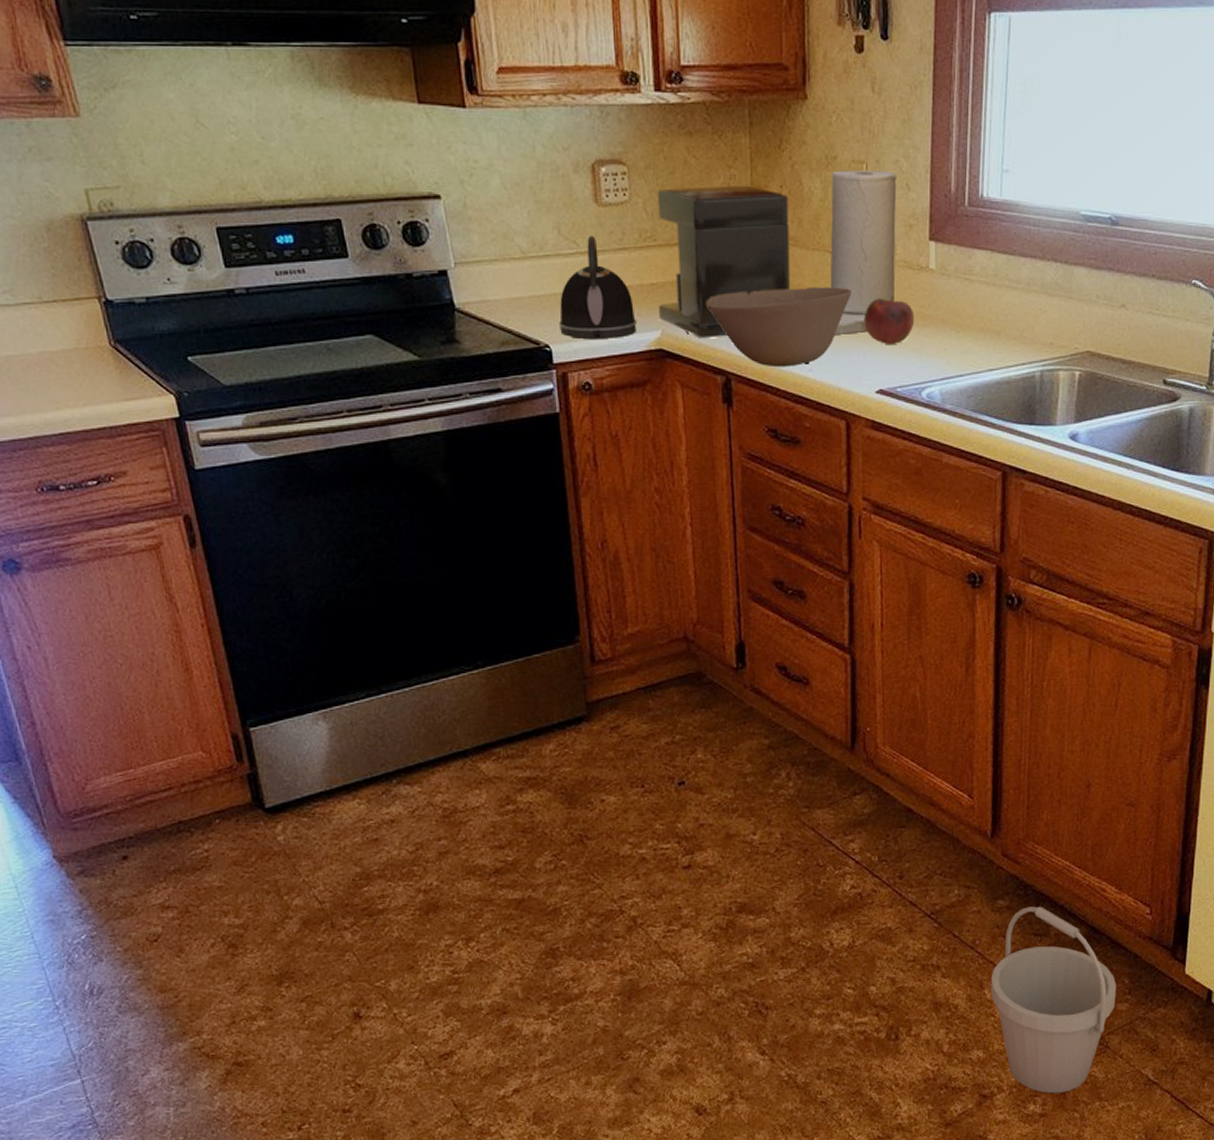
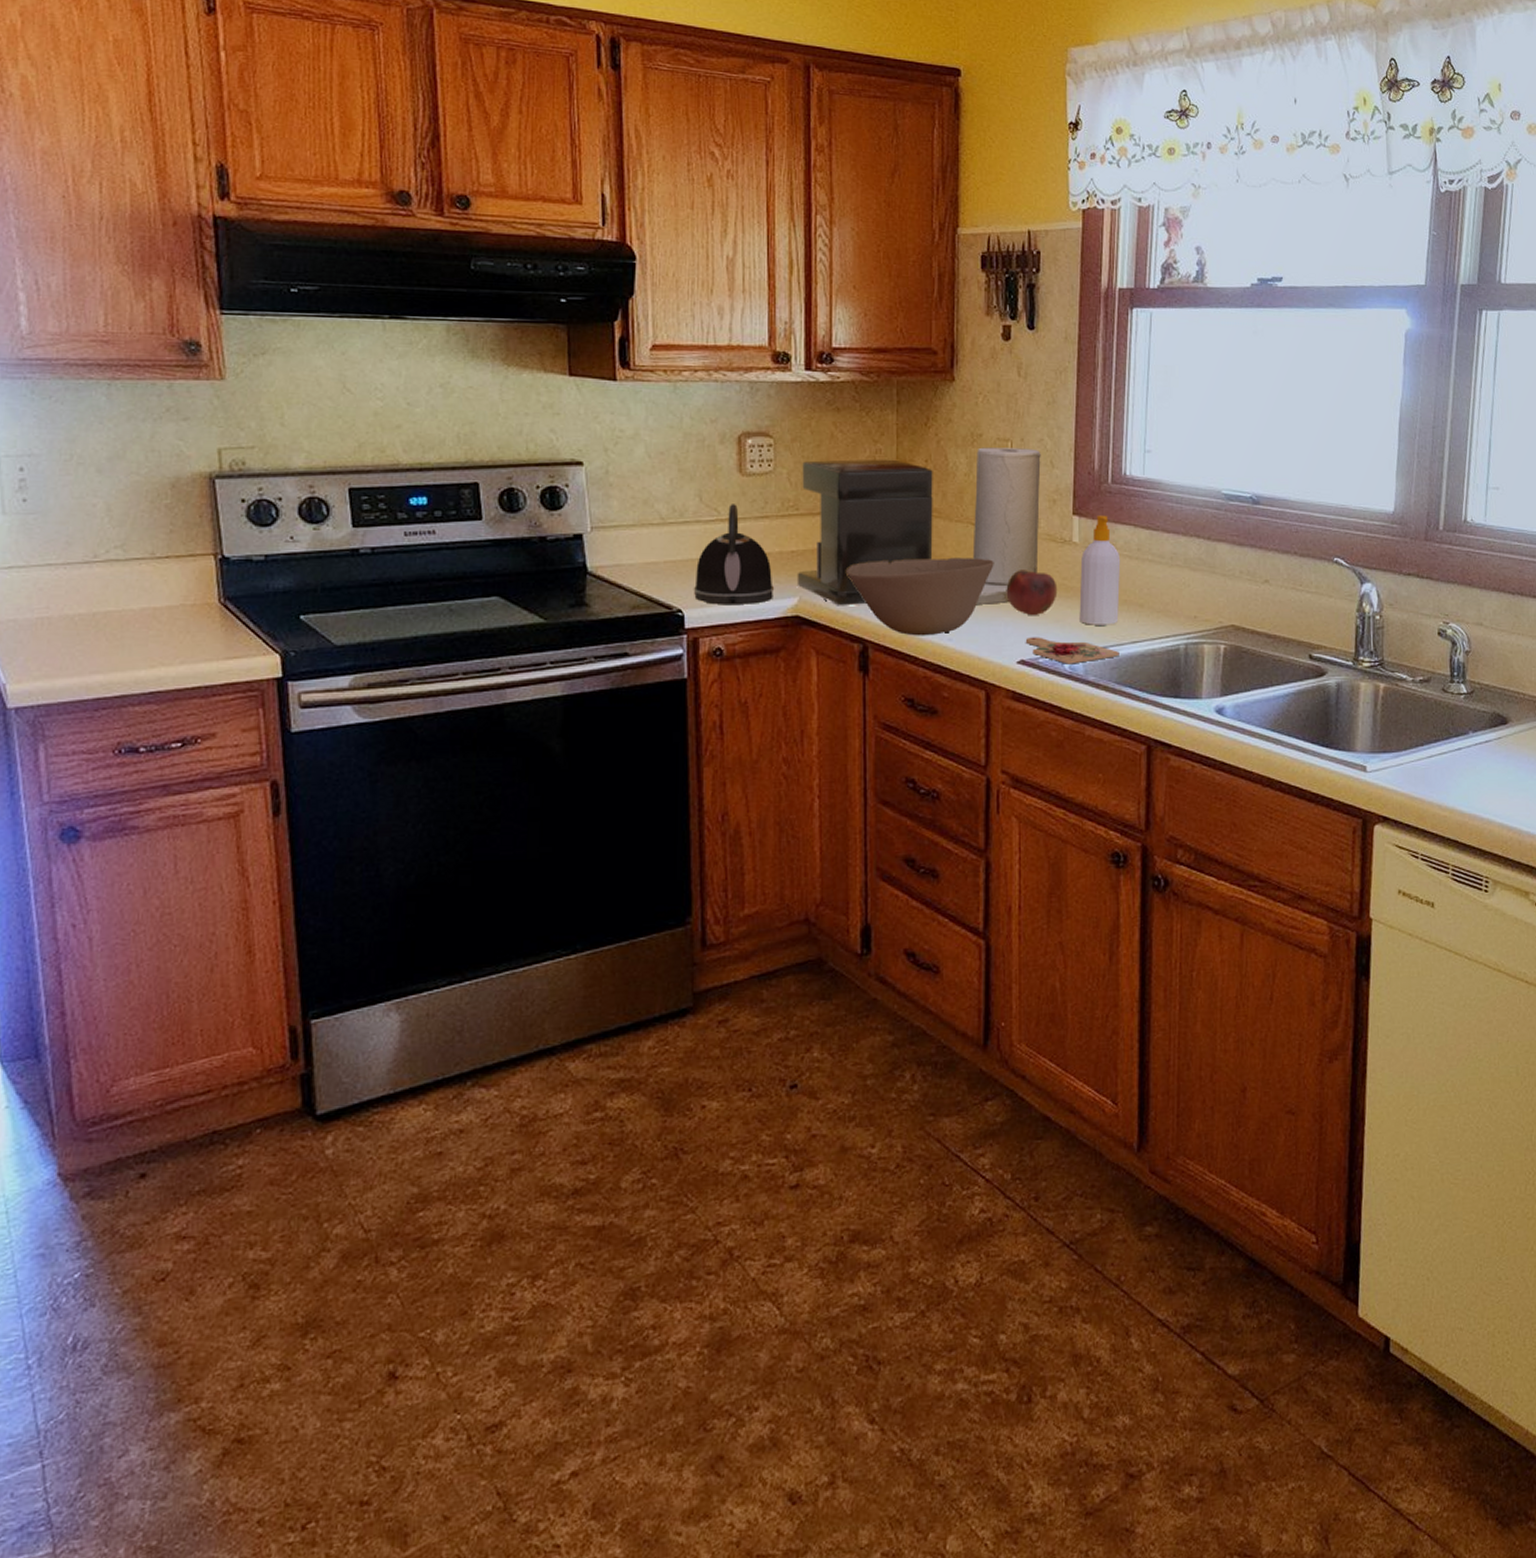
cutting board: none [883,366,976,393] -> present [1025,637,1119,664]
soap bottle: none [936,240,978,354] -> present [1079,515,1121,625]
bucket: present [990,906,1117,1094] -> none [1138,1233,1282,1472]

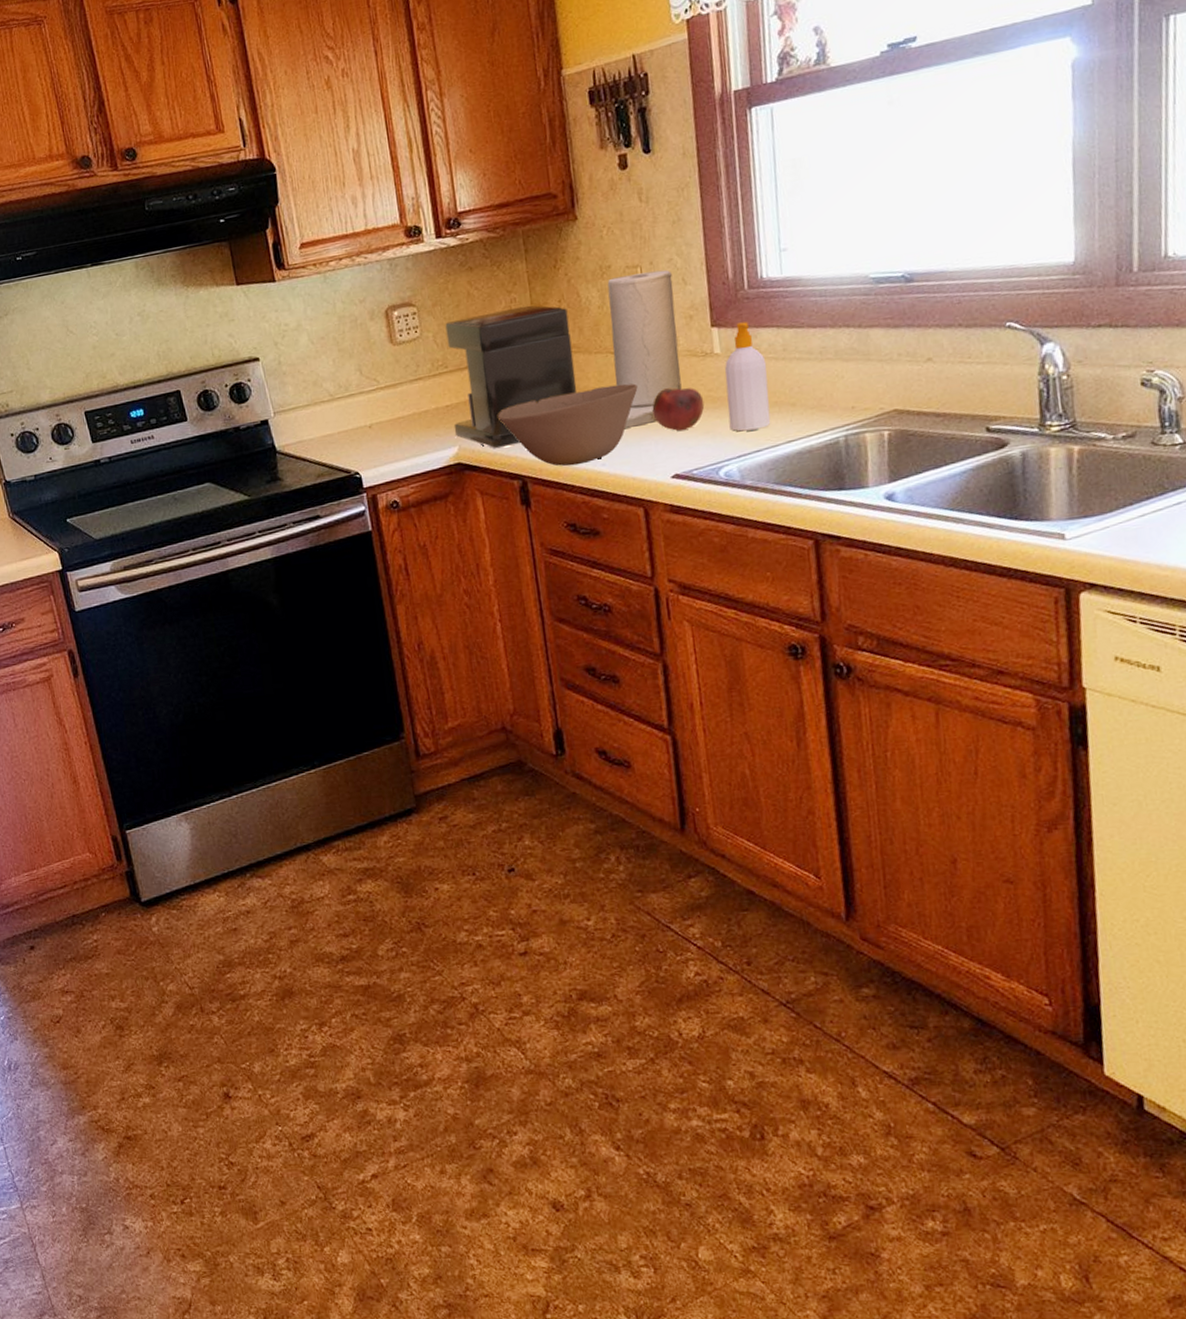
kettle: present [693,504,775,604] -> none [365,372,436,464]
cutting board: present [1025,637,1119,664] -> none [677,448,775,472]

